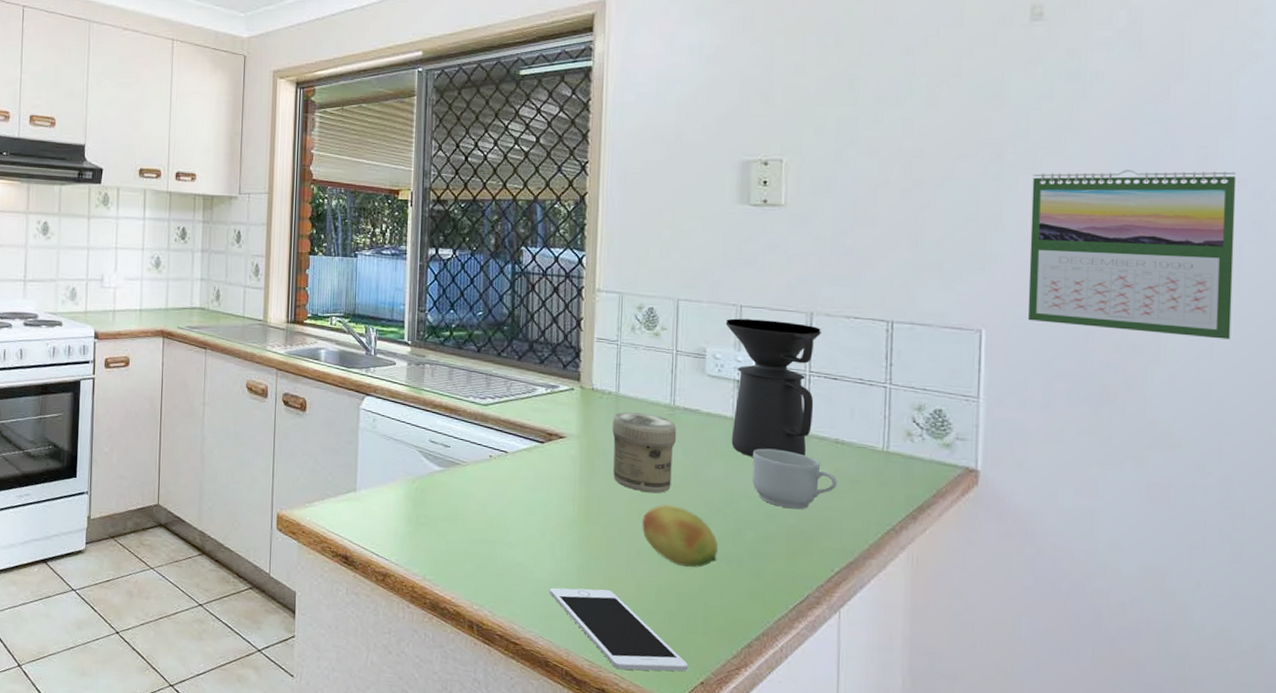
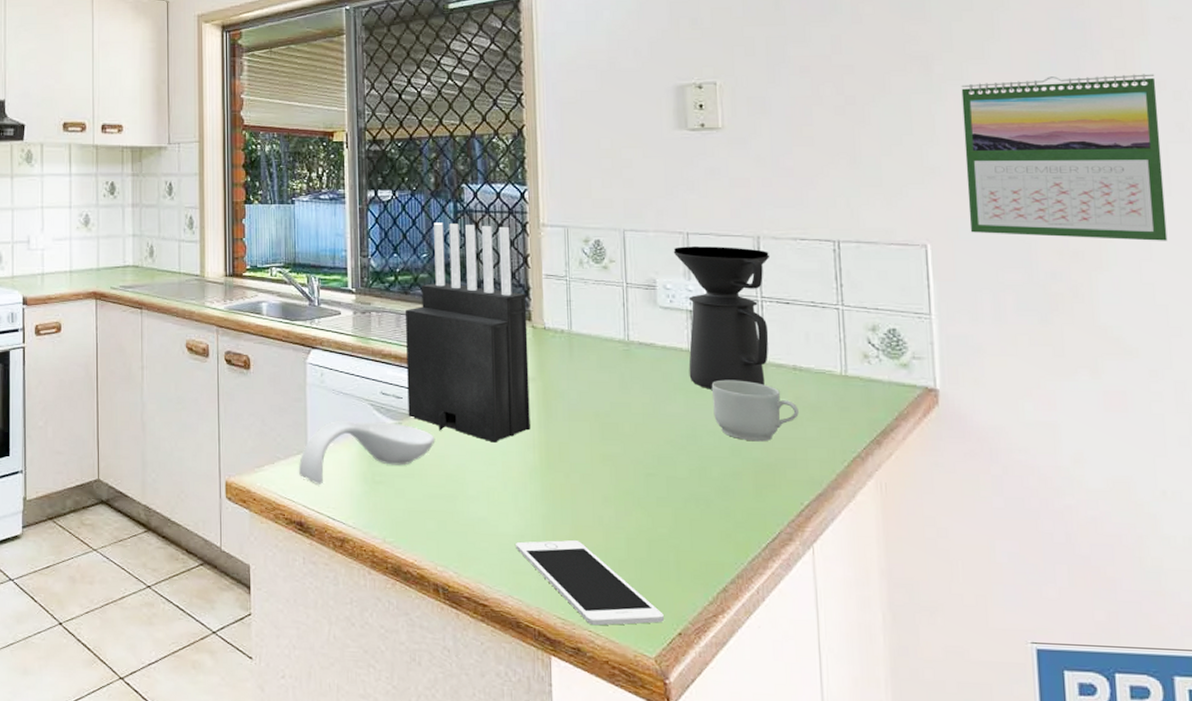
spoon rest: none [346,463,479,523] -> present [298,420,435,485]
knife block: none [455,282,577,494] -> present [406,222,531,443]
jar: present [612,412,677,493] -> none [567,350,634,434]
fruit: present [642,504,718,568] -> none [605,445,685,510]

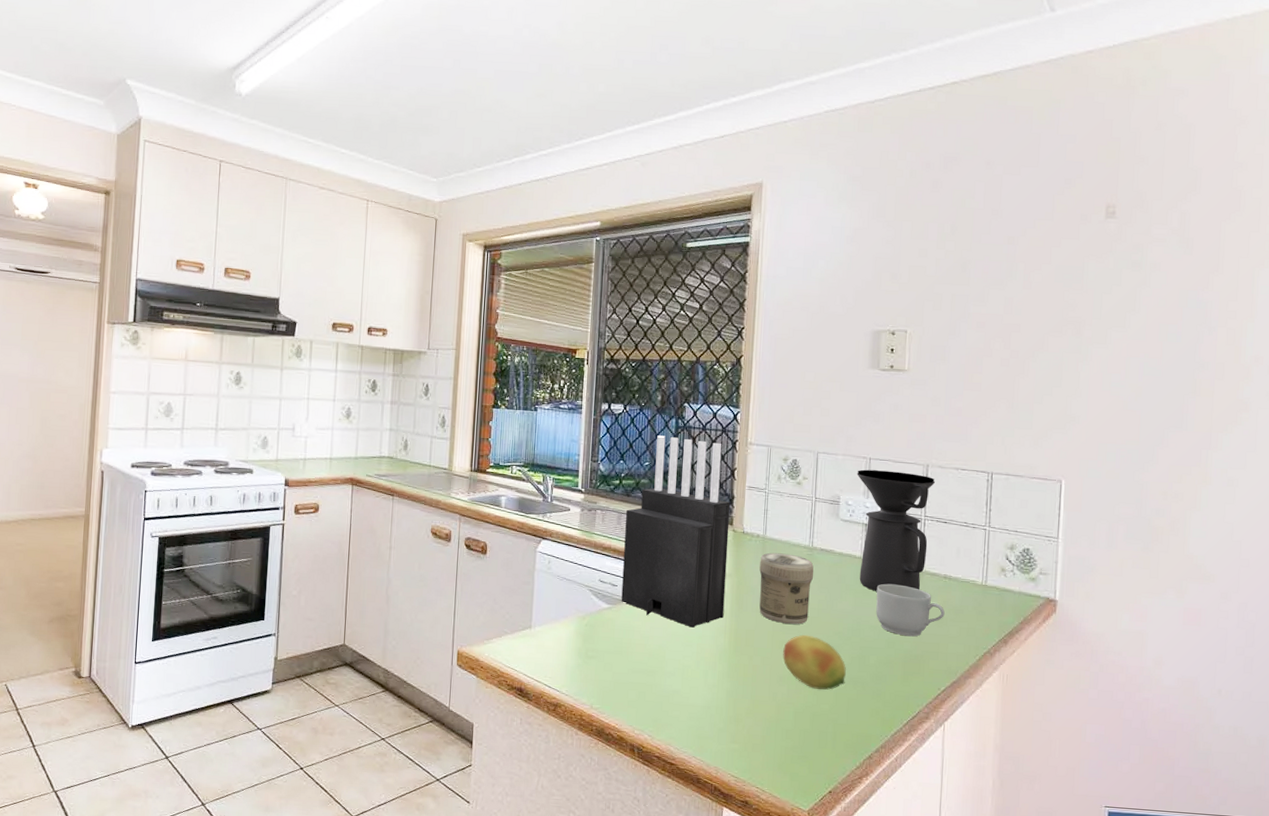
spoon rest: present [298,420,435,485] -> none [522,602,643,657]
cell phone: present [516,539,664,626] -> none [702,711,819,784]
jar: none [567,350,634,434] -> present [759,552,814,625]
fruit: none [605,445,685,510] -> present [783,634,846,690]
calendar: present [961,74,1168,241] -> none [1097,346,1256,489]

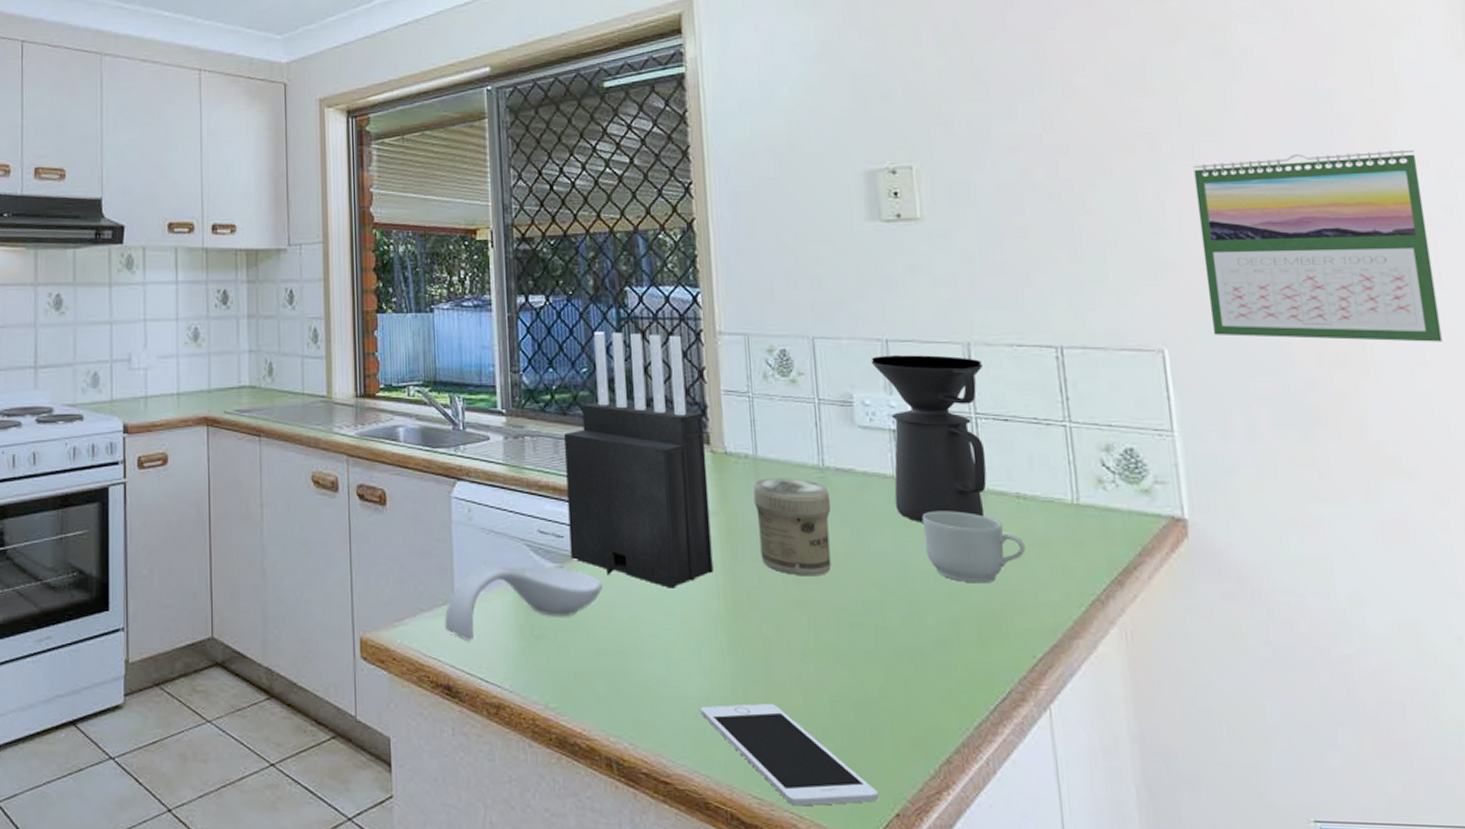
spoon rest: none [522,602,643,657] -> present [444,563,603,640]
cell phone: none [702,711,819,784] -> present [701,702,878,806]
fruit: present [783,634,846,690] -> none [802,589,897,666]
calendar: none [1097,346,1256,489] -> present [1193,149,1443,342]

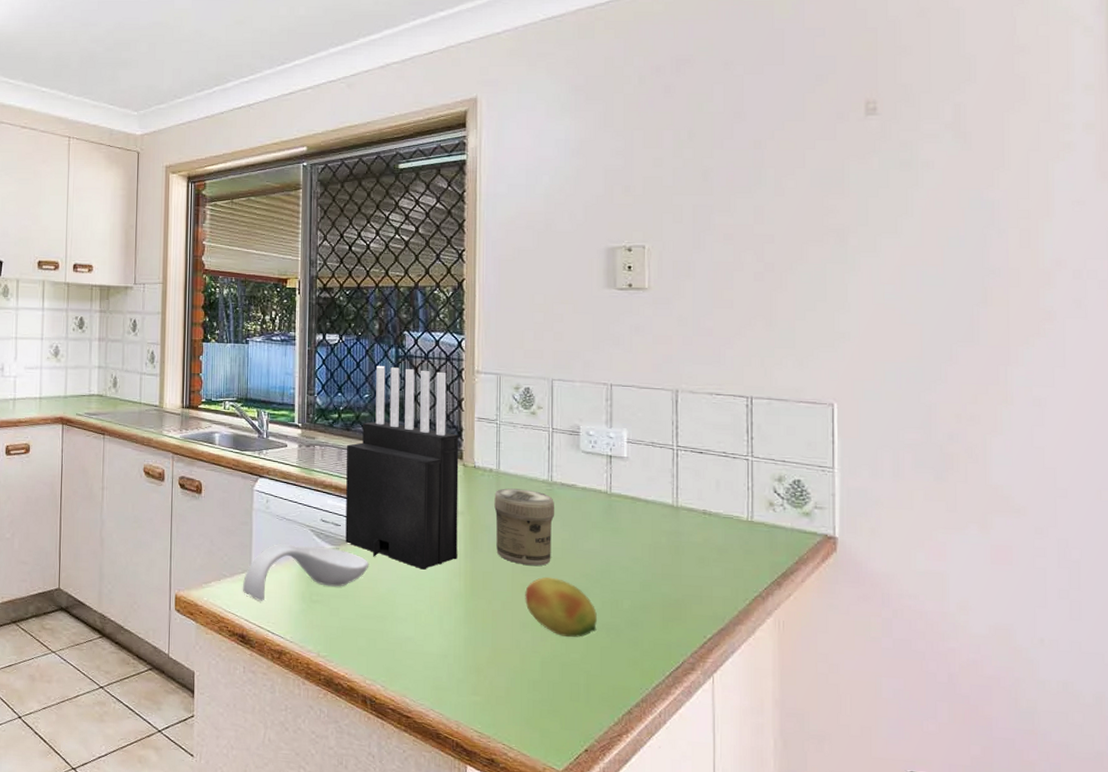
cell phone: present [701,702,878,806] -> none [439,660,572,740]
fruit: none [802,589,897,666] -> present [525,577,597,637]
coffee maker: present [871,355,987,523] -> none [597,397,687,529]
mug: present [921,510,1025,584] -> none [626,520,706,579]
calendar: present [1193,149,1443,342] -> none [874,252,1059,409]

